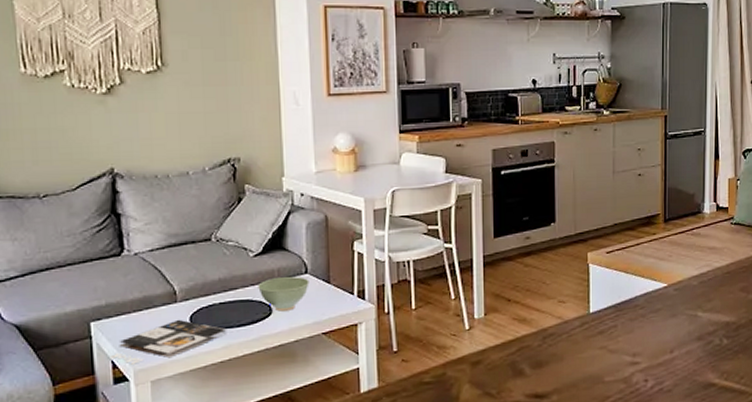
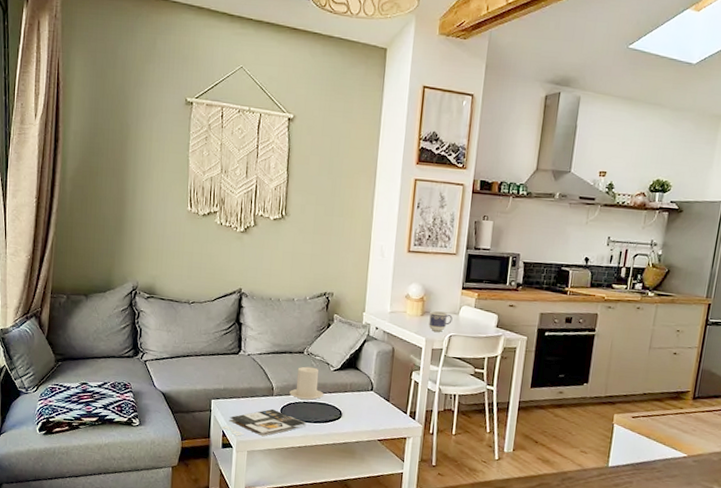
candle: none [199,256,246,300] -> present [289,366,324,400]
bowl: present [258,276,309,312] -> none [333,390,373,418]
cup: none [364,163,393,188] -> present [428,311,453,332]

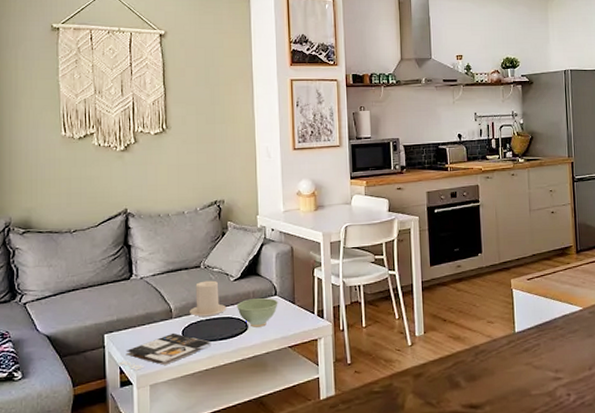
bowl: none [333,390,373,418] -> present [237,297,278,327]
cup: present [428,311,453,332] -> none [322,204,346,225]

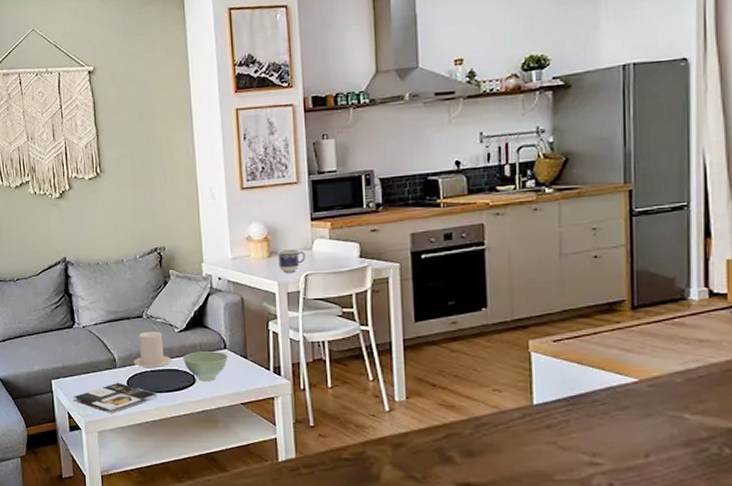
cup: none [322,204,346,225] -> present [277,249,306,273]

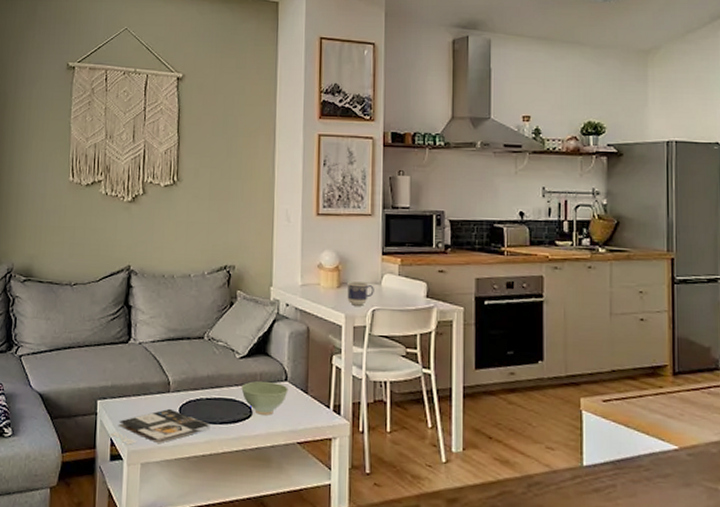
candle: present [134,331,172,368] -> none [189,354,230,396]

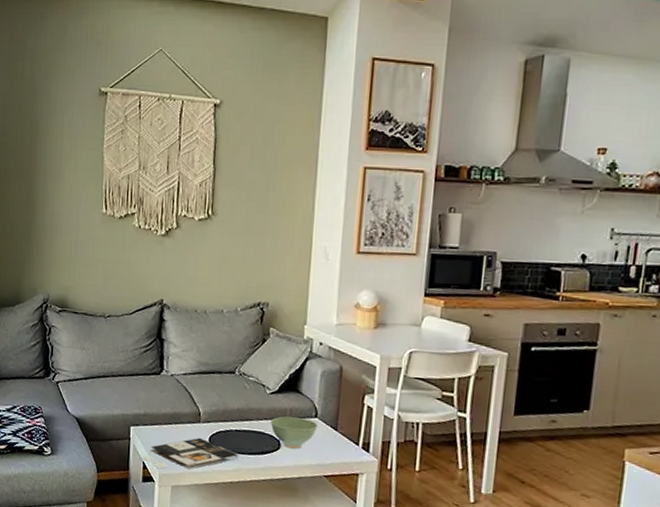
cup: present [346,281,374,306] -> none [384,322,413,348]

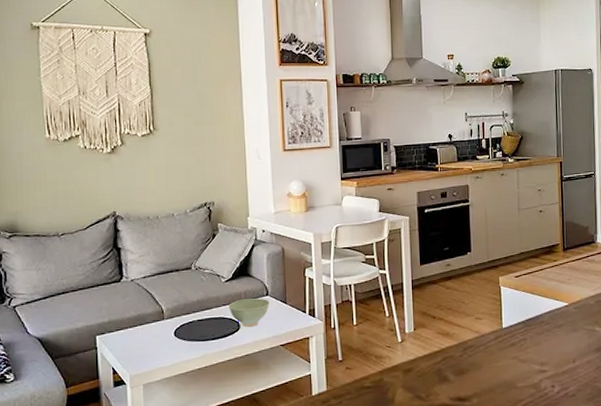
magazine: present [142,437,239,470] -> none [111,333,204,371]

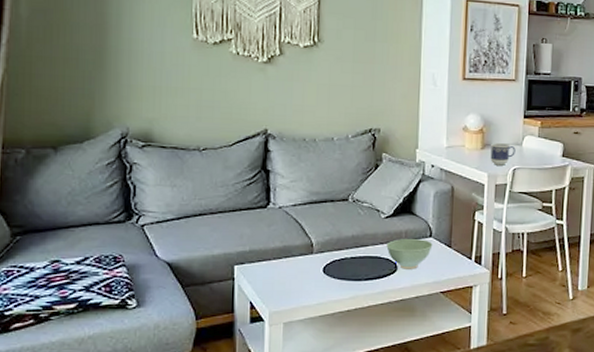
cup: none [313,205,336,225] -> present [490,143,516,166]

